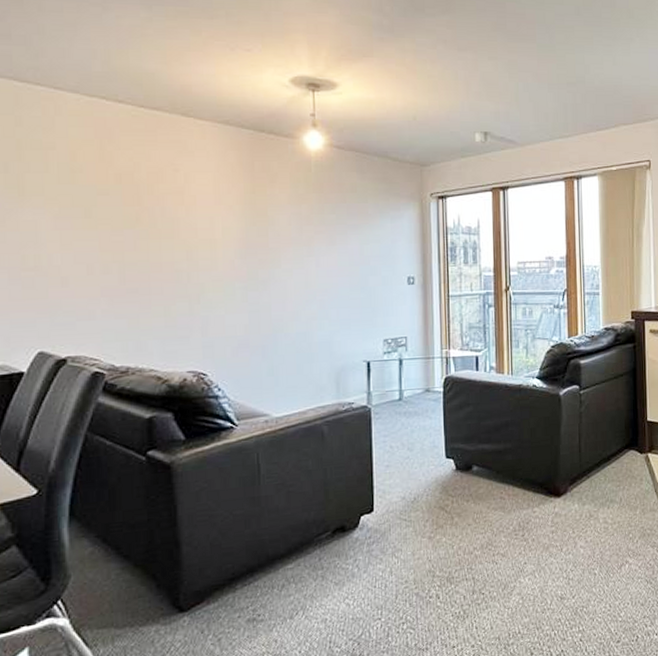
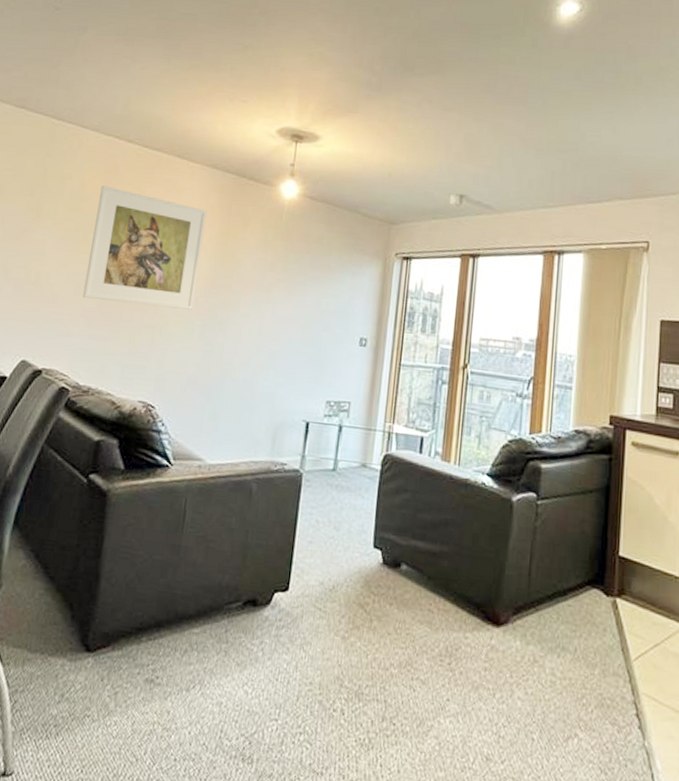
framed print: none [95,153,231,277] -> present [82,185,207,310]

